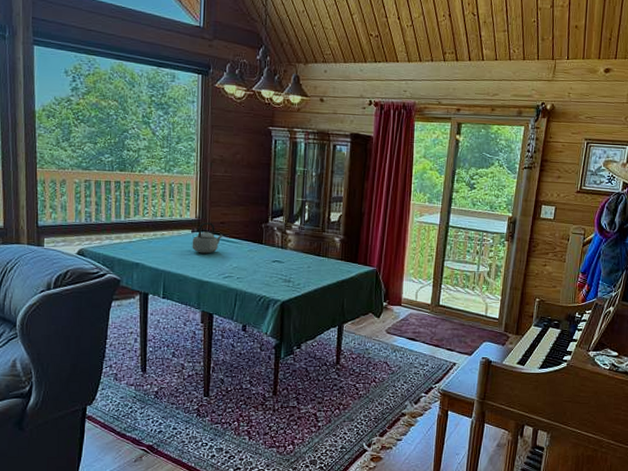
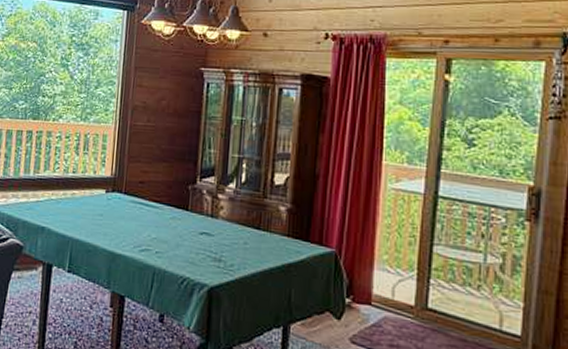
teapot: present [192,222,223,254] -> none [105,181,142,220]

